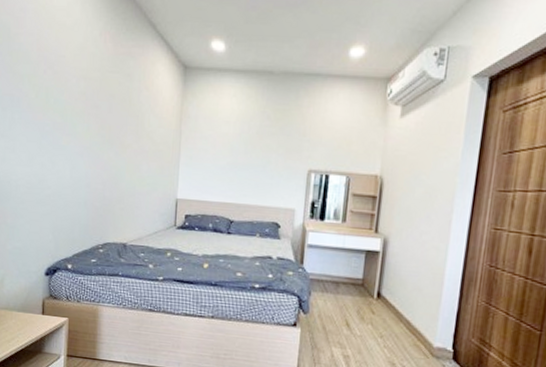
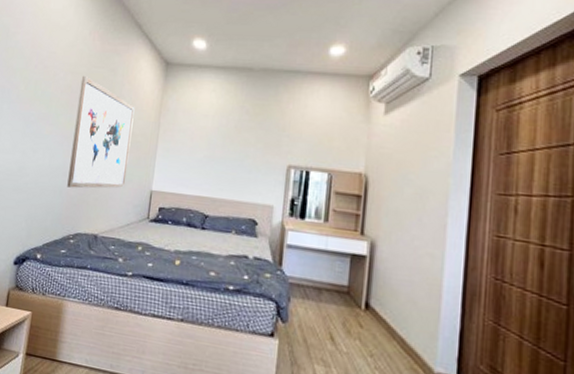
wall art: none [91,81,155,199] -> present [67,75,135,189]

